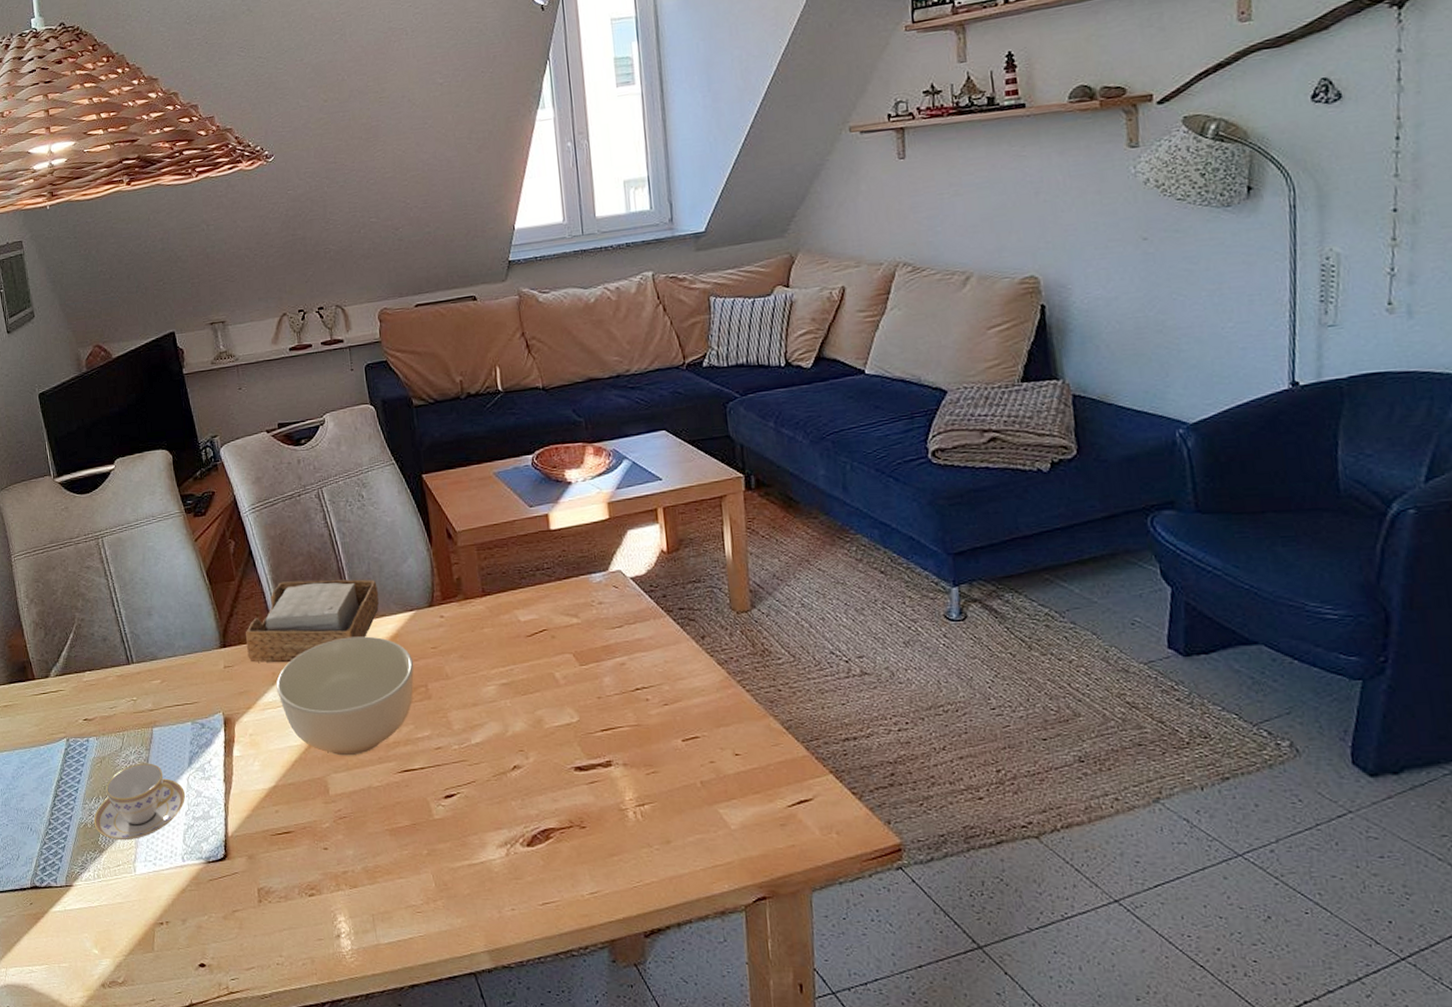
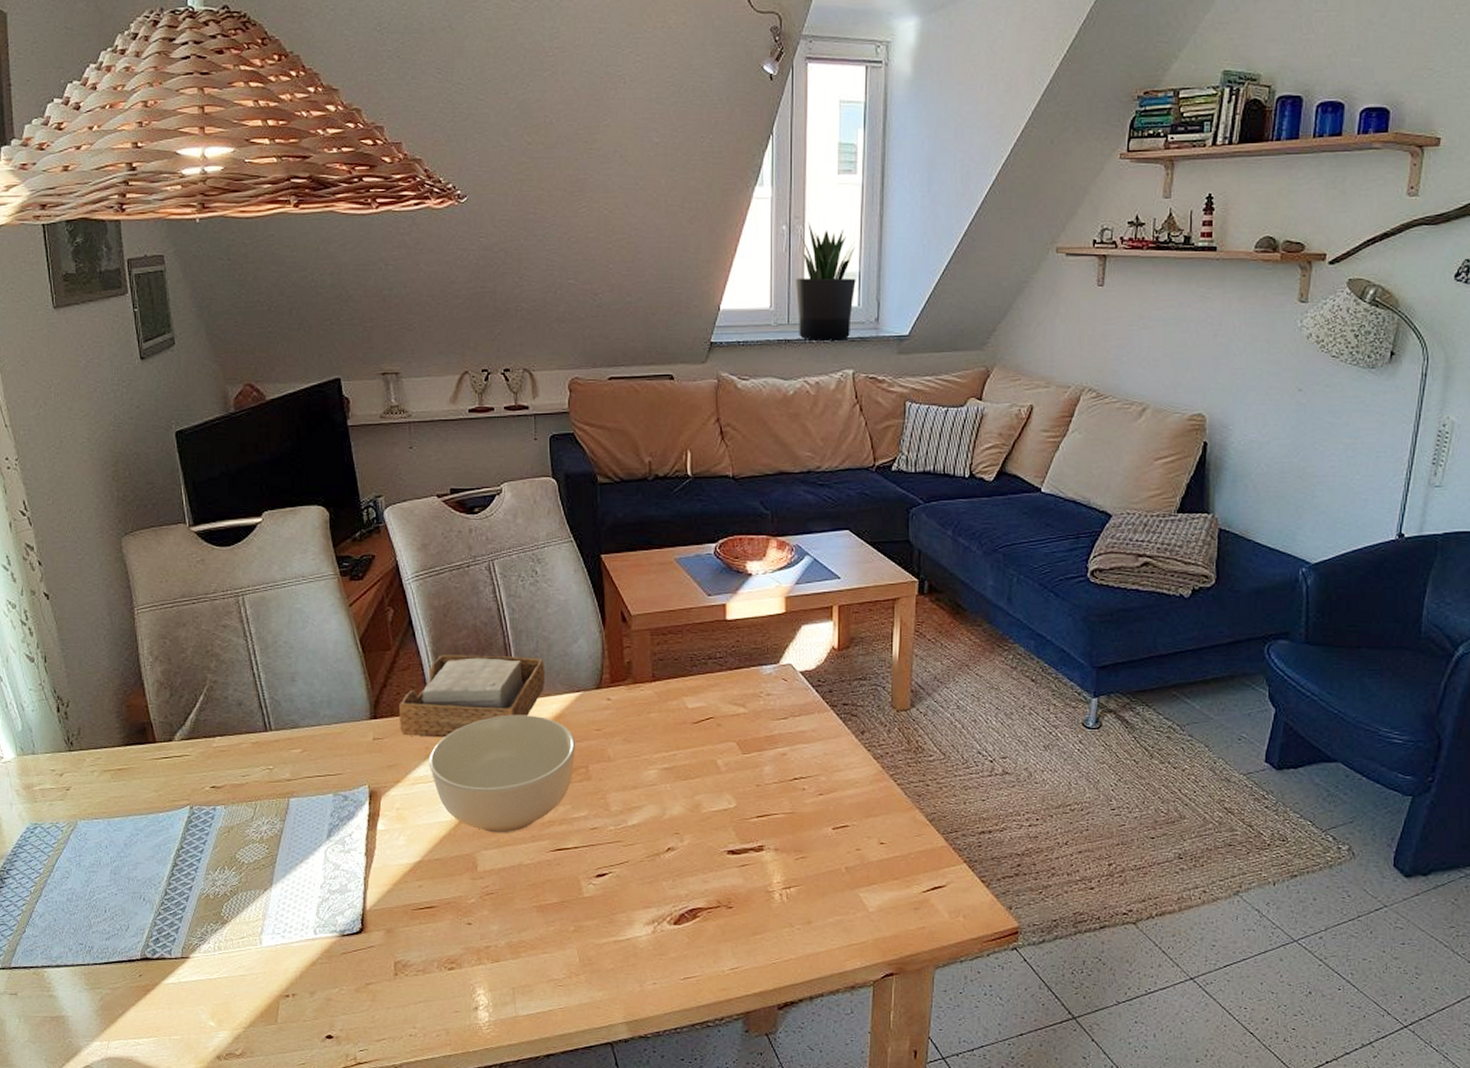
teacup: present [93,763,186,841] -> none [216,834,322,913]
planter: none [585,135,646,248] -> present [795,221,856,340]

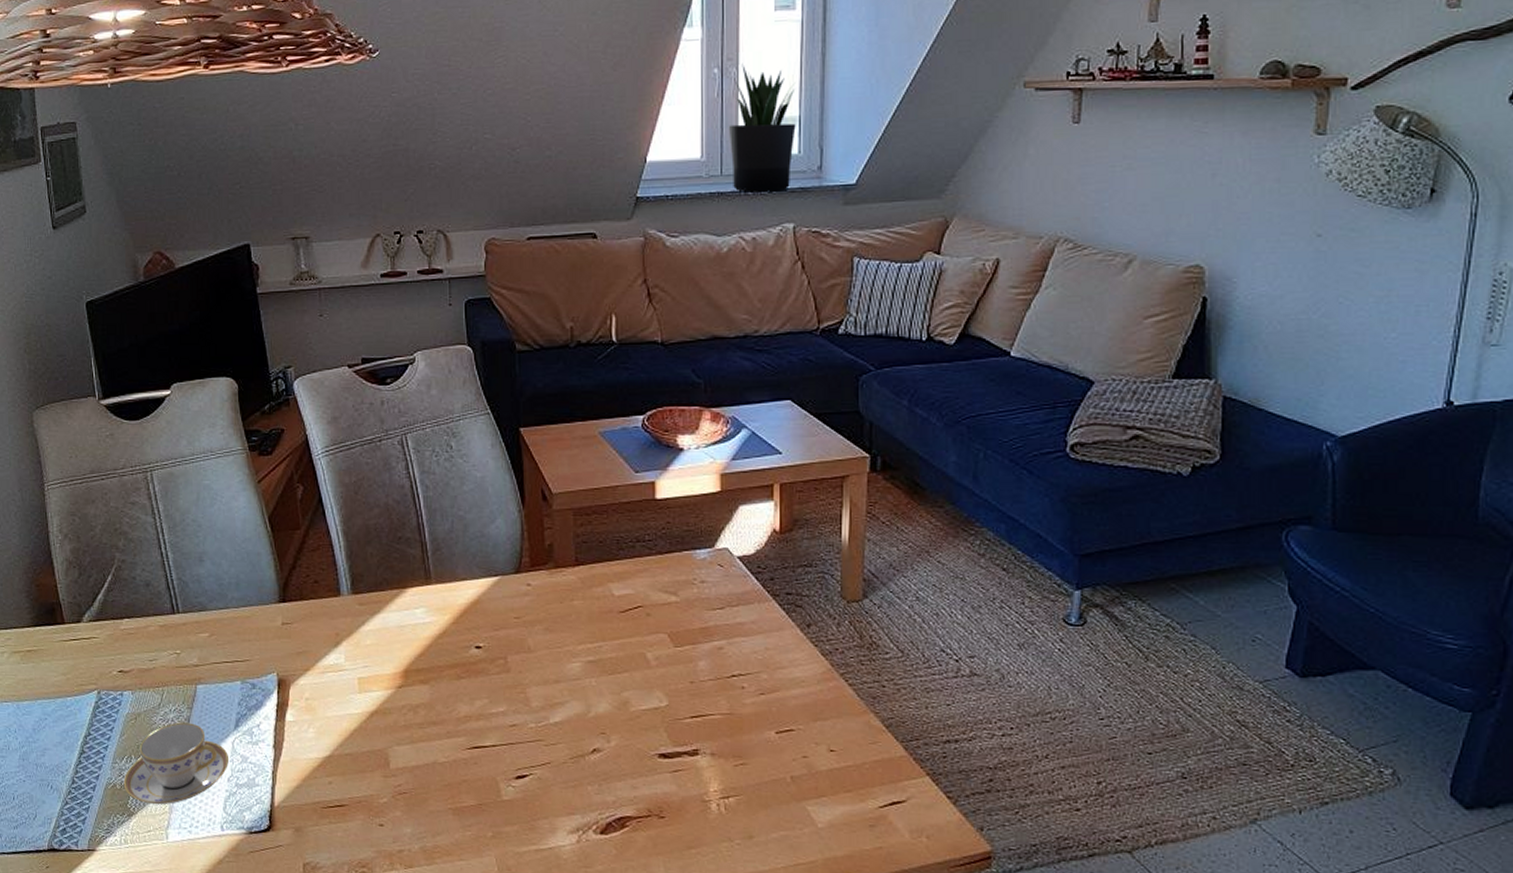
teacup: none [216,834,322,913] -> present [123,722,230,805]
napkin holder: present [398,654,546,738] -> none [308,534,461,624]
bowl: present [428,714,576,833] -> none [339,600,494,728]

